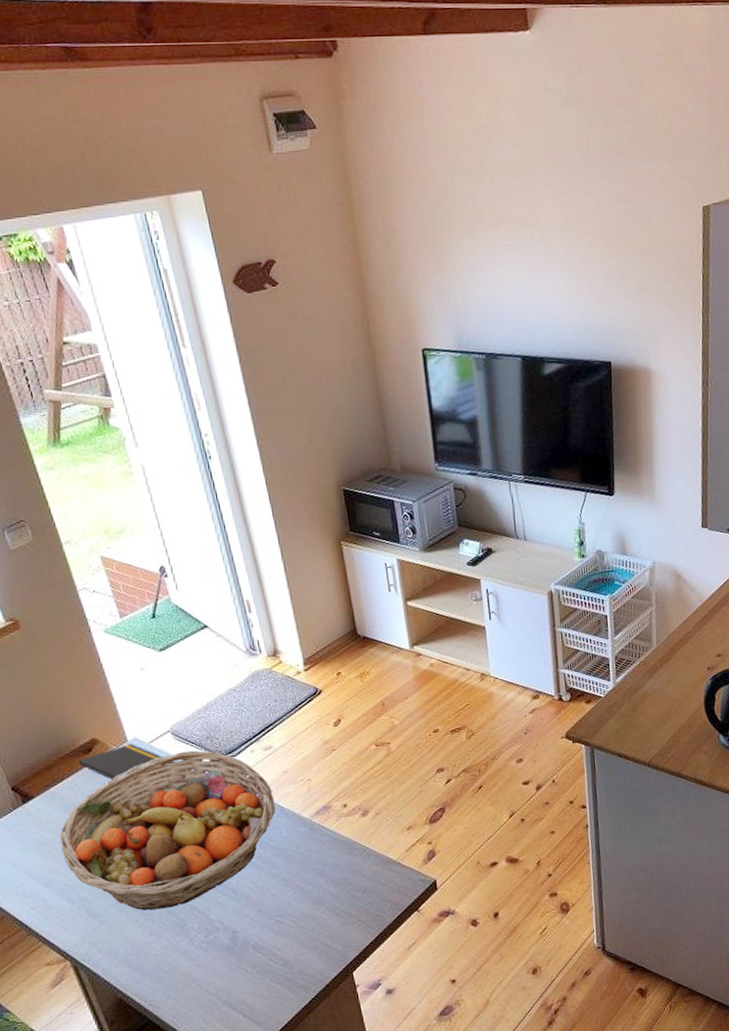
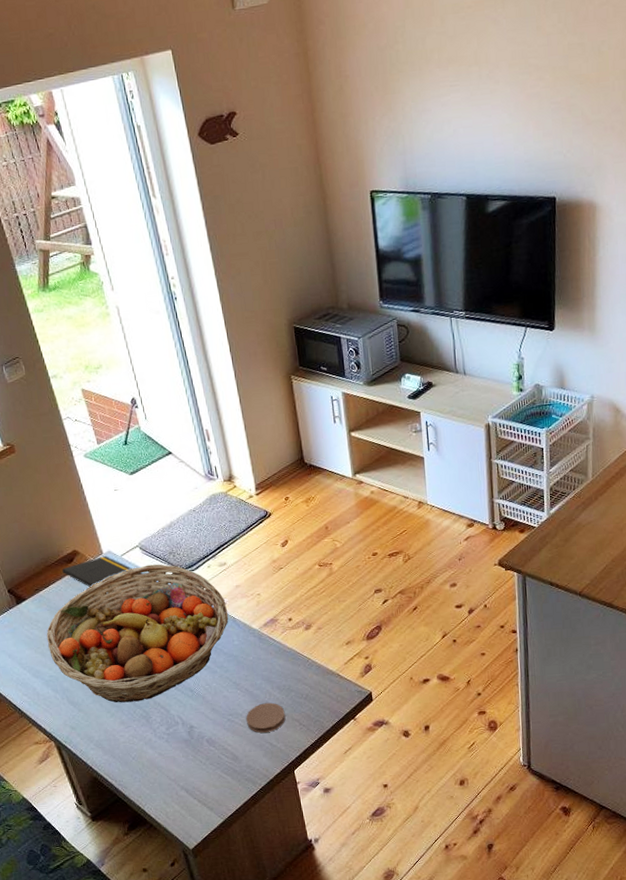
coaster: none [297,898,342,934] -> present [246,702,286,733]

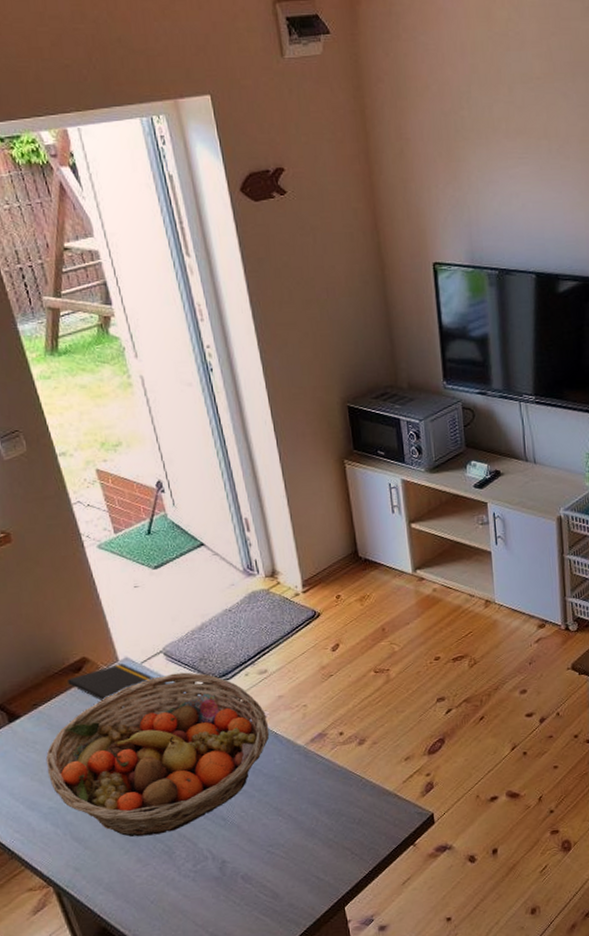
coaster: present [246,702,286,733] -> none [289,829,335,865]

